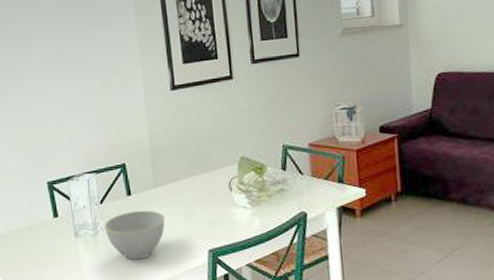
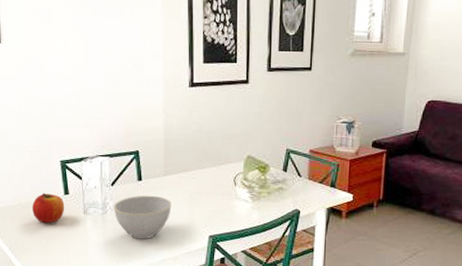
apple: none [23,217,56,251] -> present [32,192,65,224]

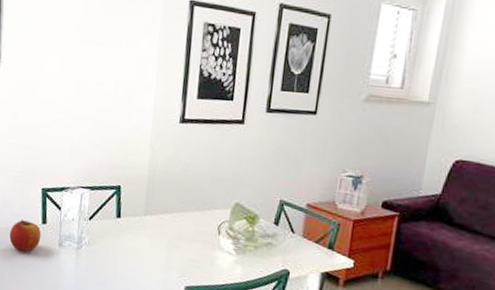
bowl: present [113,195,171,239] -> none [88,233,149,281]

